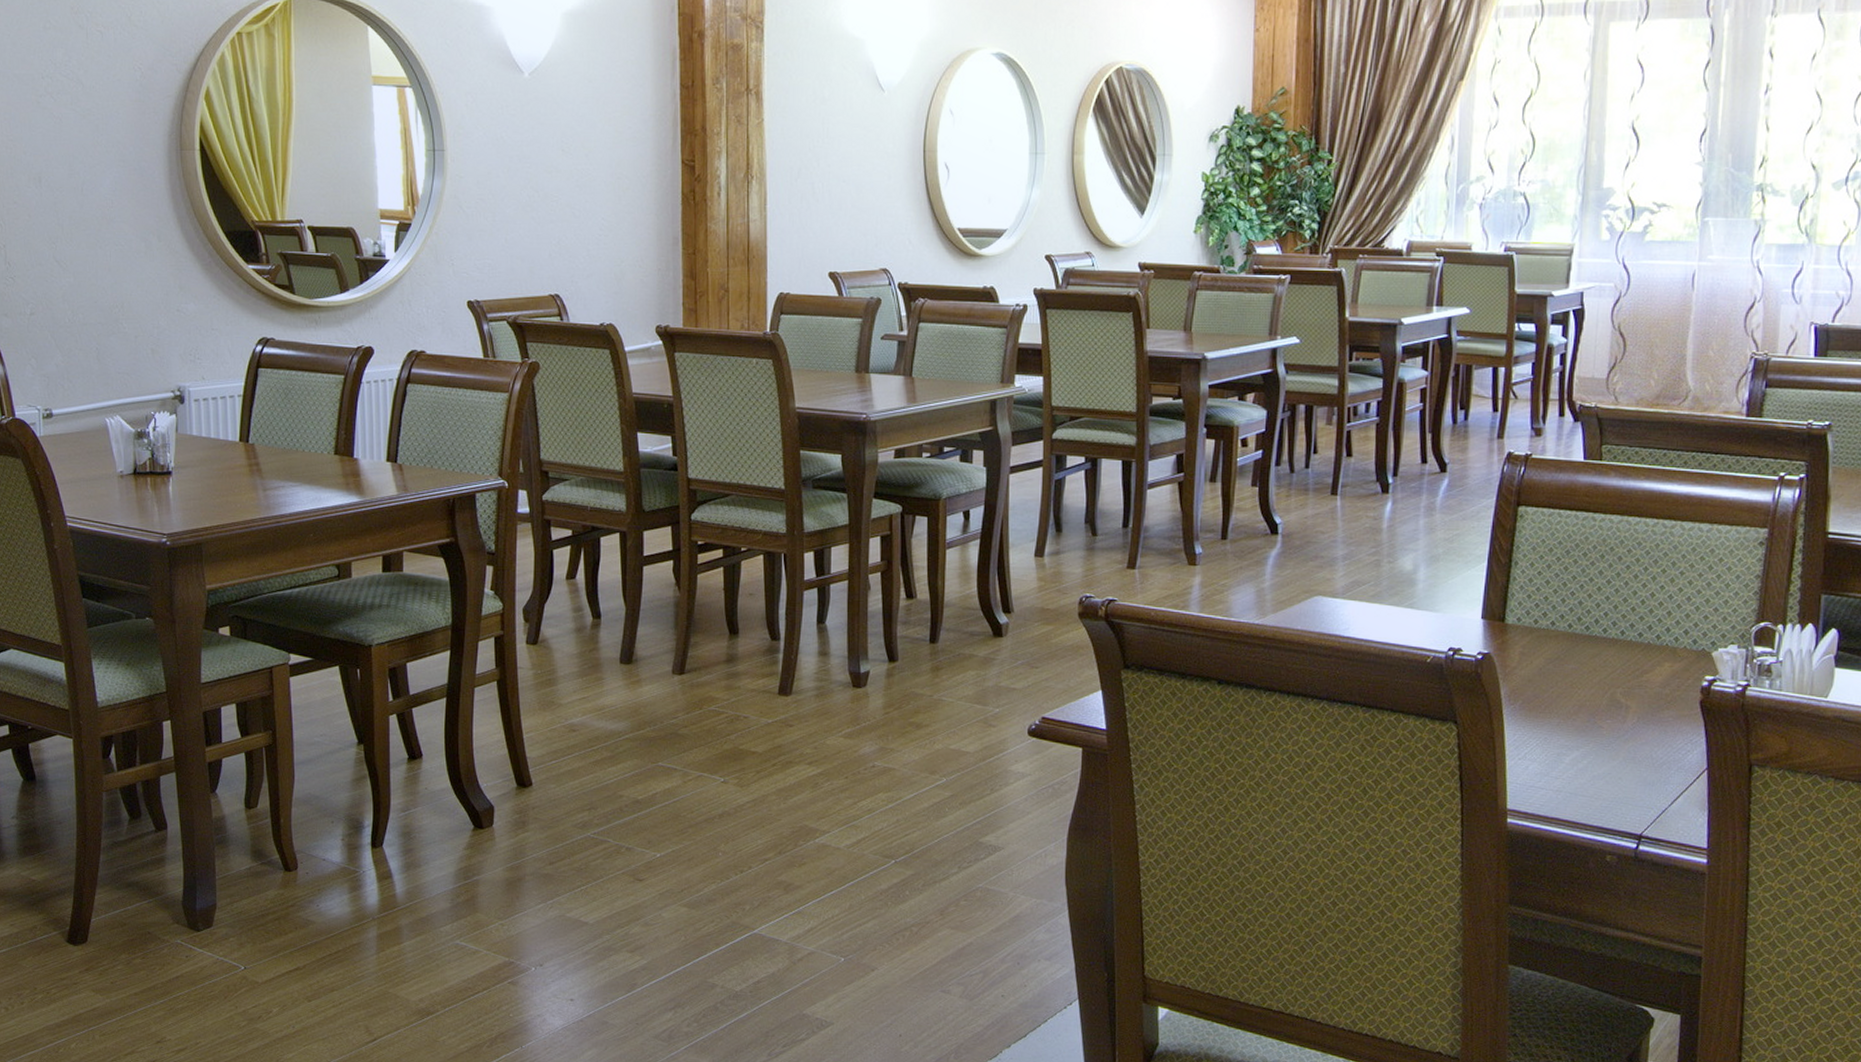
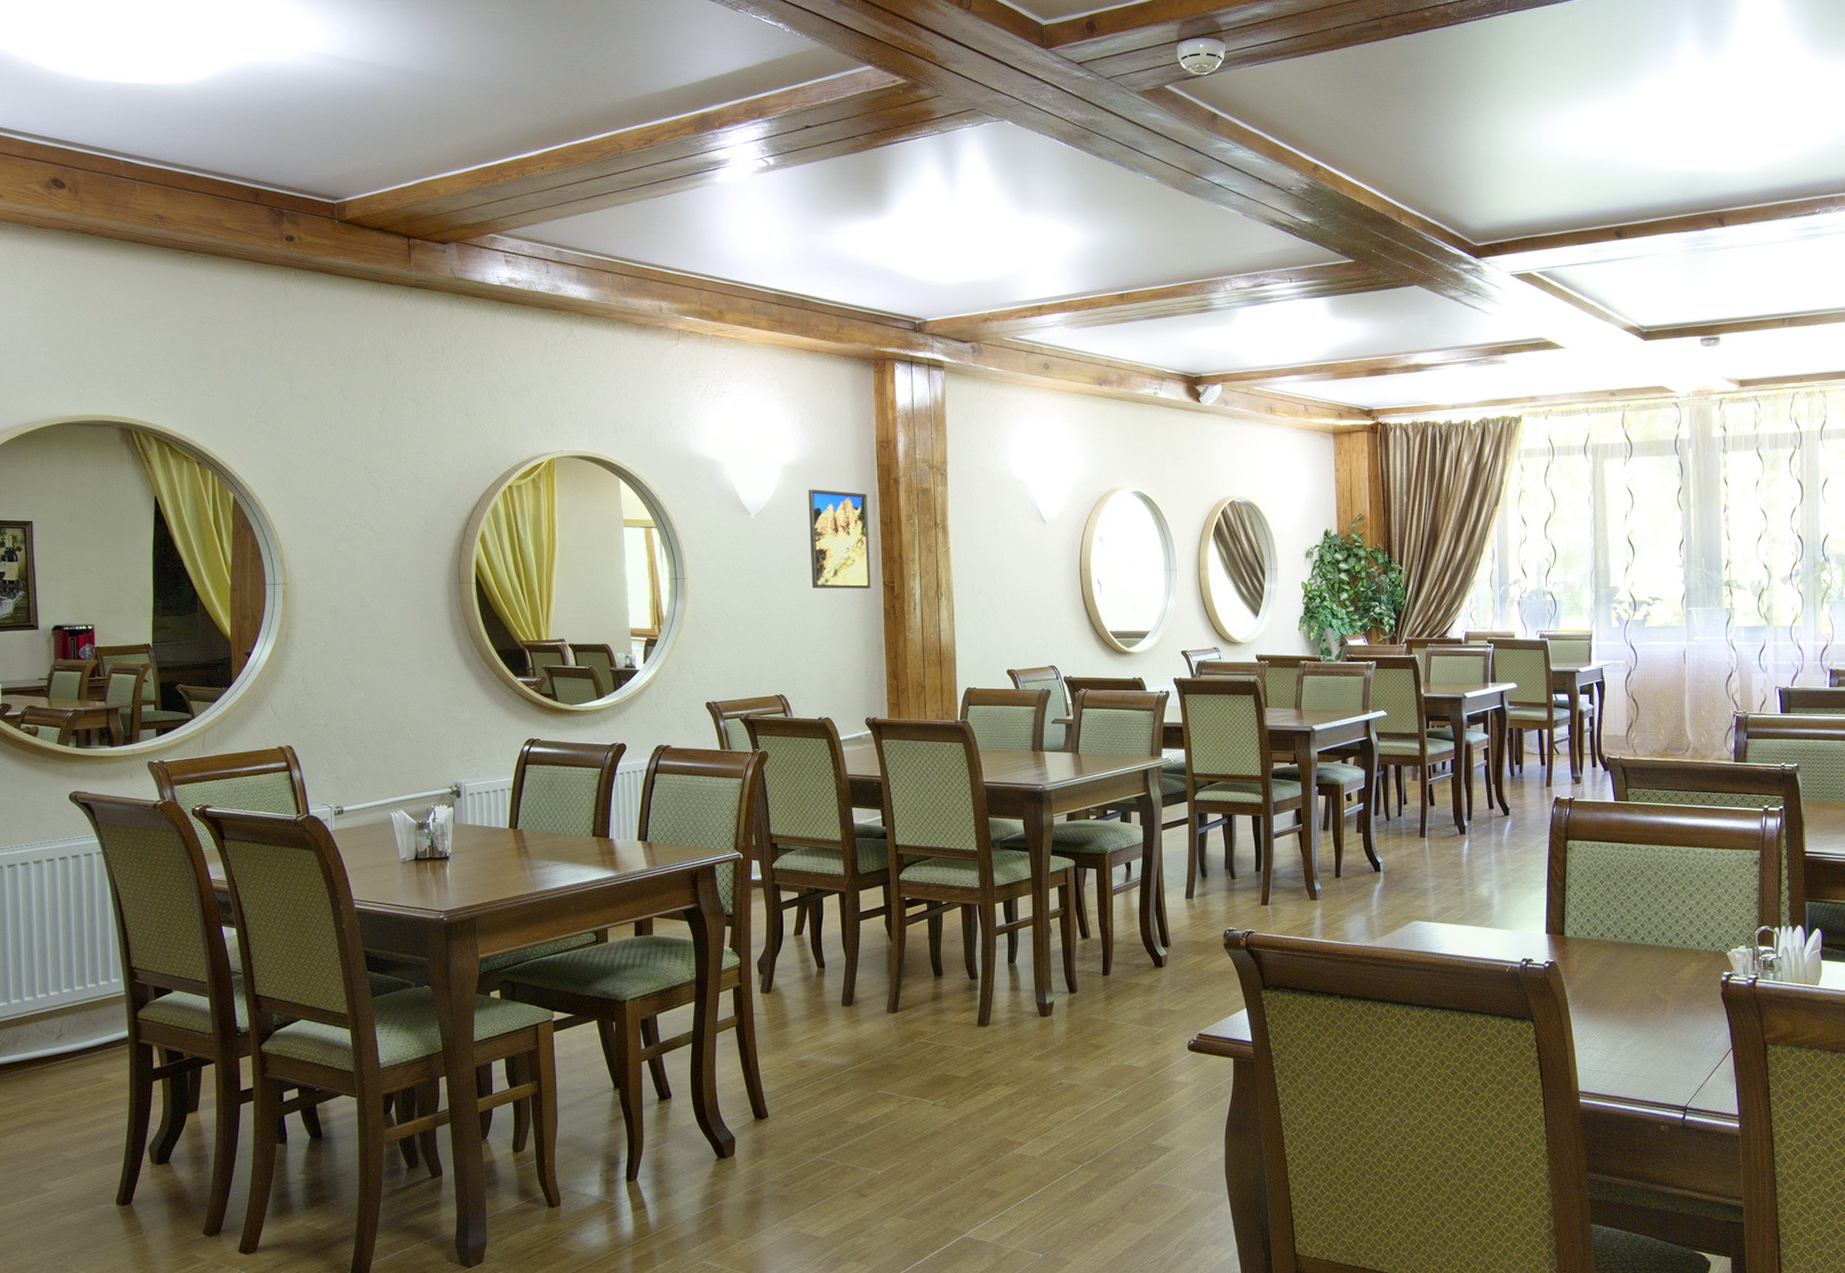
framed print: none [593,43,667,168] -> present [808,489,871,589]

